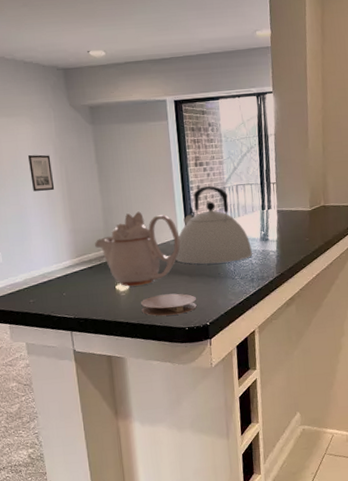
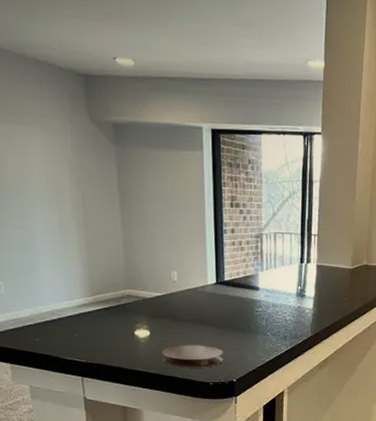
wall art: present [27,154,55,191] -> none [37,172,69,217]
teapot: present [95,211,181,286] -> none [113,251,209,333]
kettle: present [175,185,252,264] -> none [203,230,287,317]

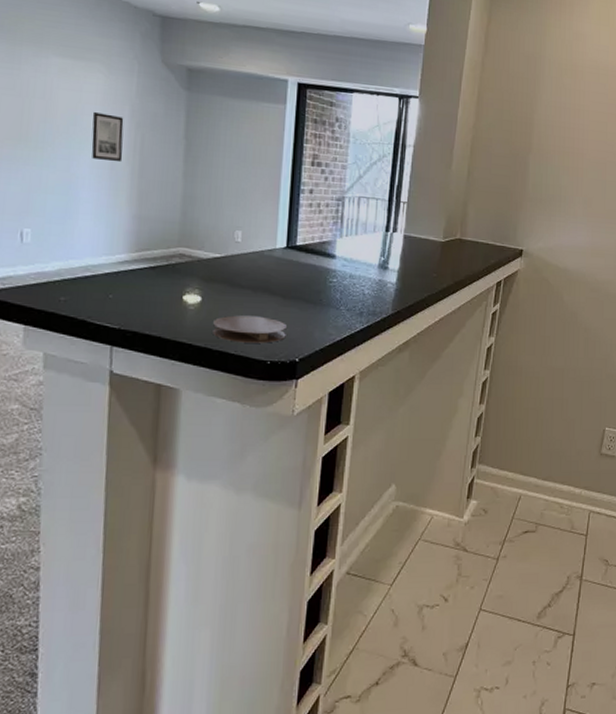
wall art: none [37,172,69,217] -> present [91,111,124,163]

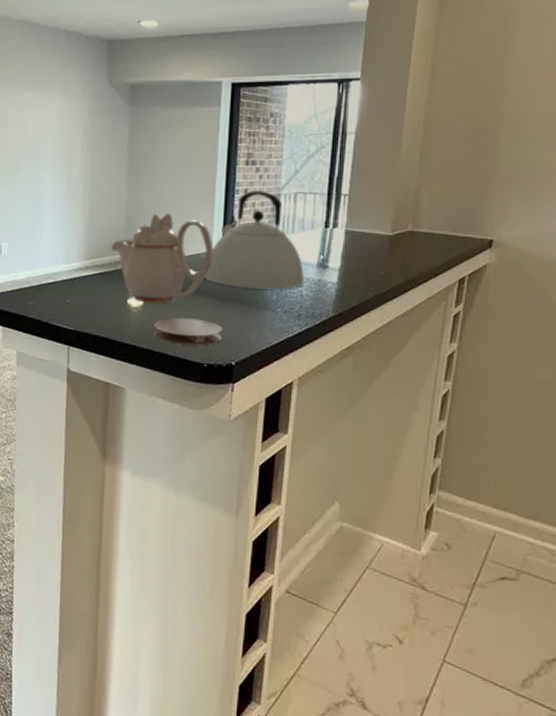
wall art: present [91,111,124,163] -> none [52,135,78,179]
teapot: none [164,207,278,300] -> present [111,213,214,303]
kettle: none [267,191,366,289] -> present [204,190,304,290]

